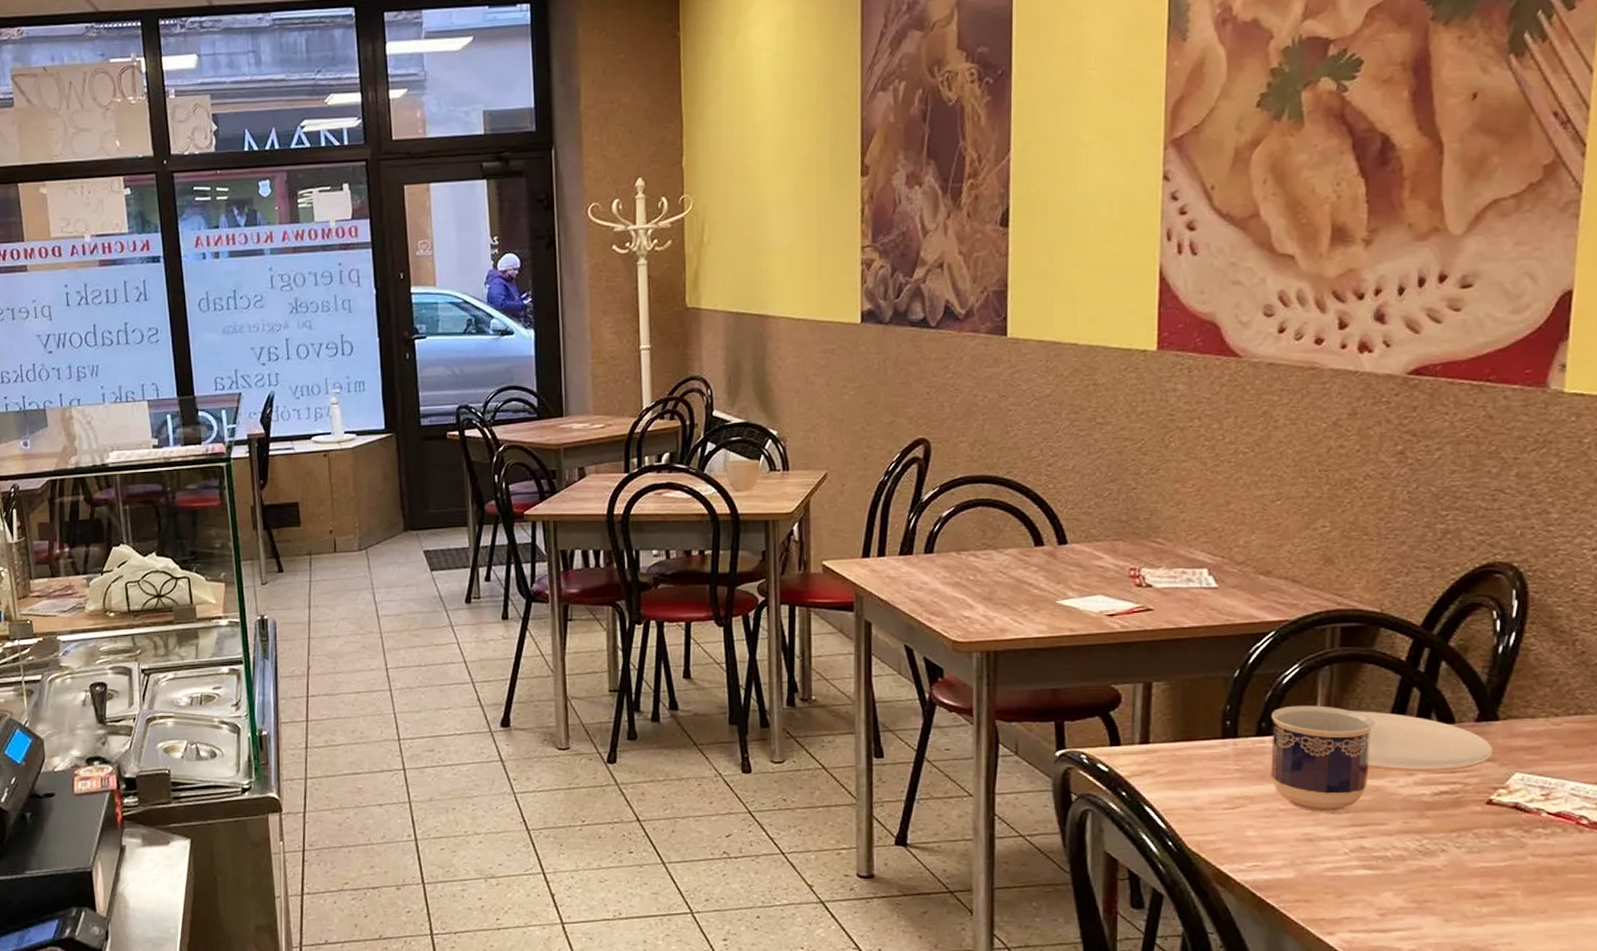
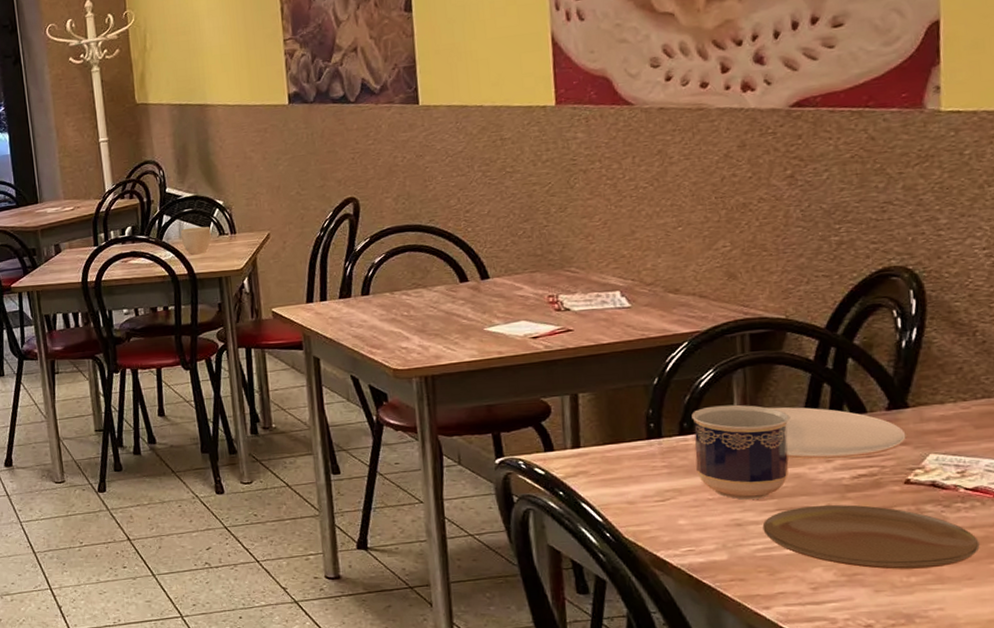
plate: none [1334,824,1556,898] -> present [762,505,980,570]

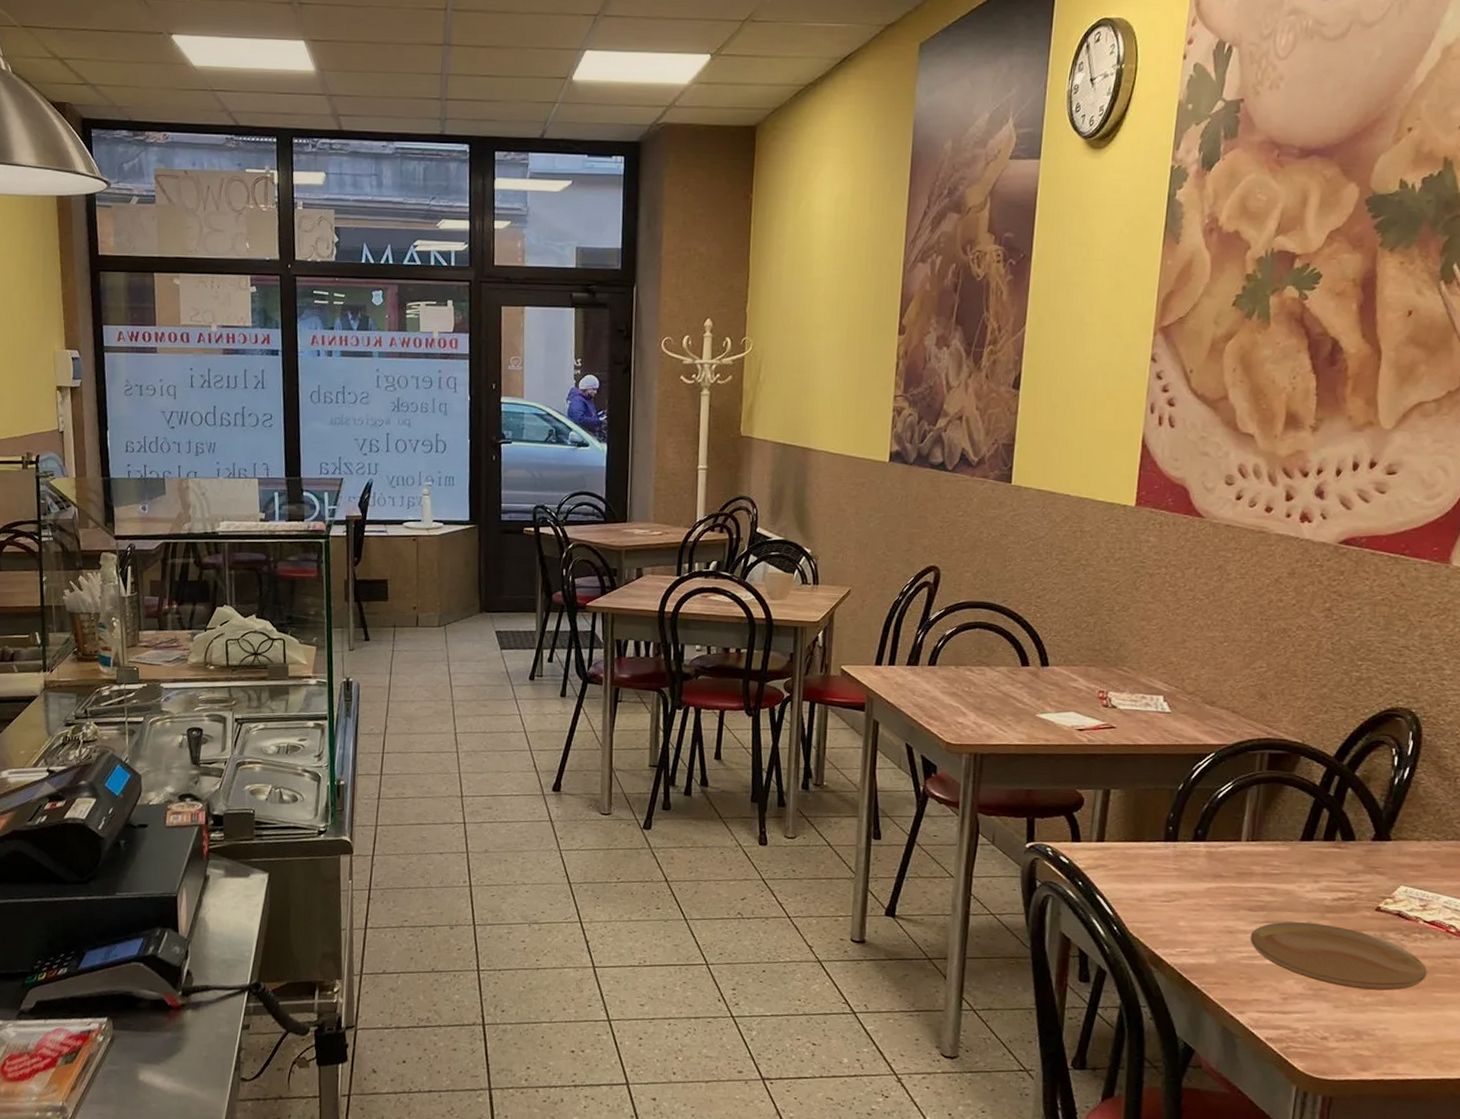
cup: present [691,404,791,500] -> none [1202,817,1291,910]
plate: present [767,406,906,460] -> none [1273,825,1384,881]

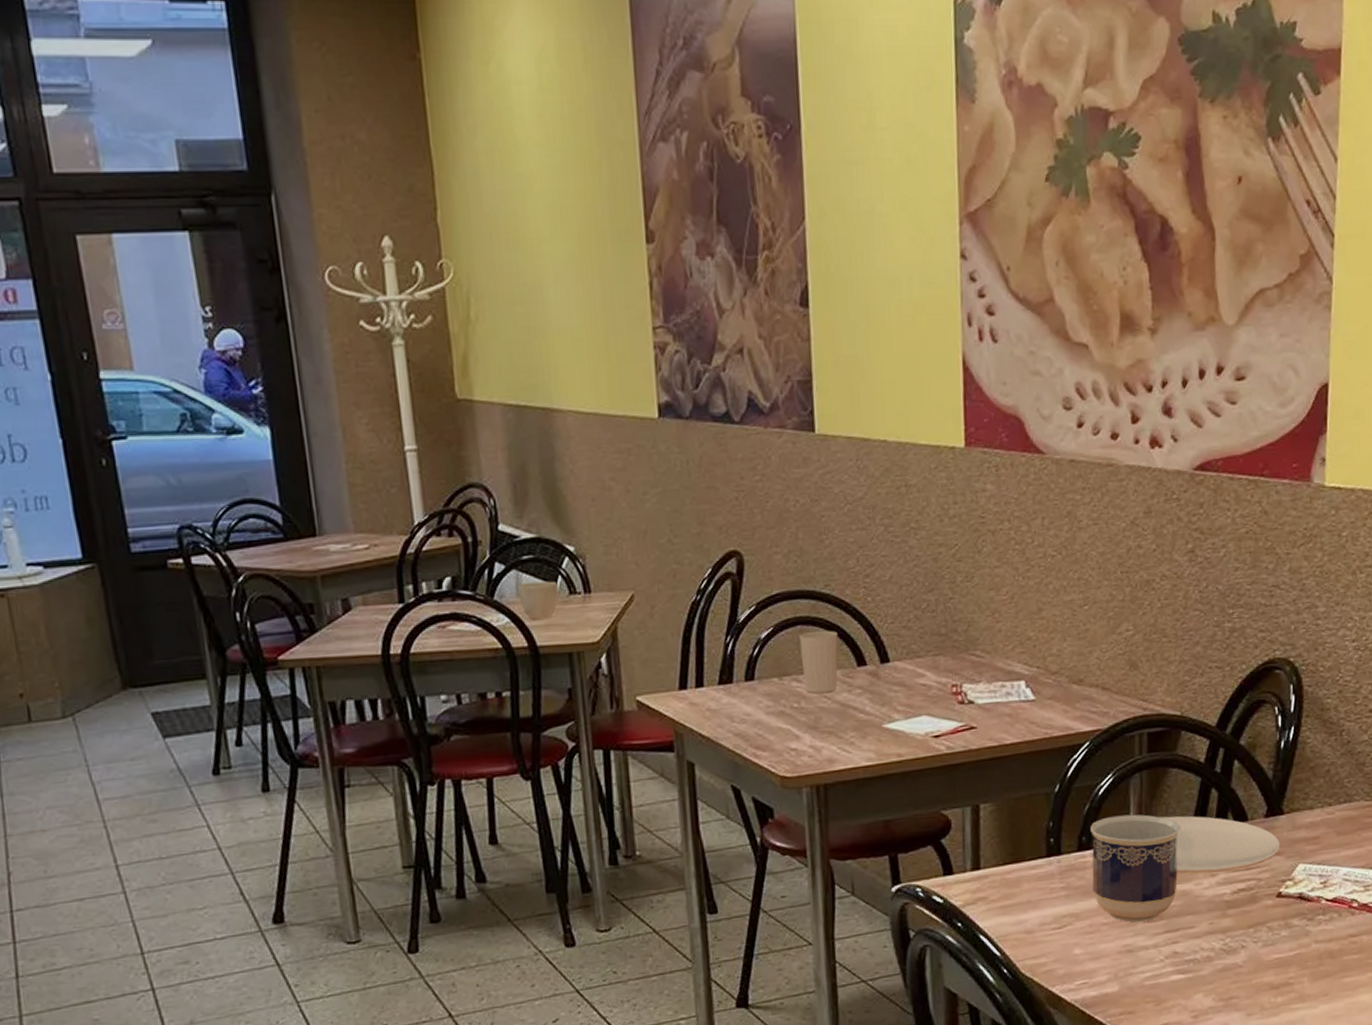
cup: none [975,634,1009,684] -> present [799,630,838,694]
cup: none [1202,817,1291,910] -> present [1090,814,1181,923]
plate: present [1250,921,1427,991] -> none [1151,922,1335,991]
plate: none [1273,825,1384,881] -> present [1161,815,1280,874]

